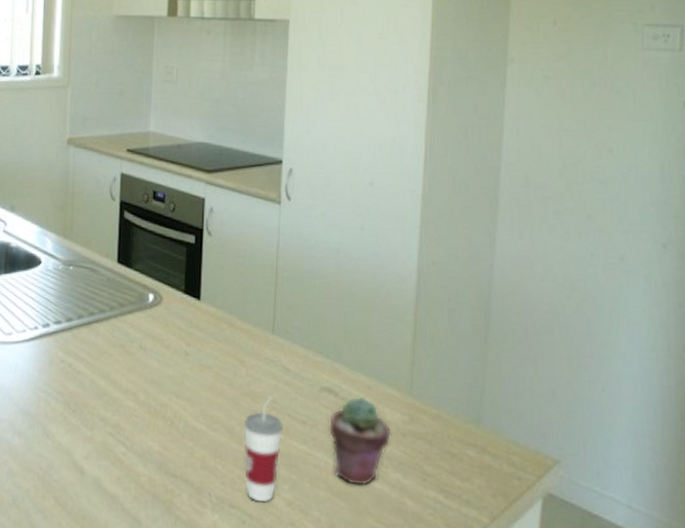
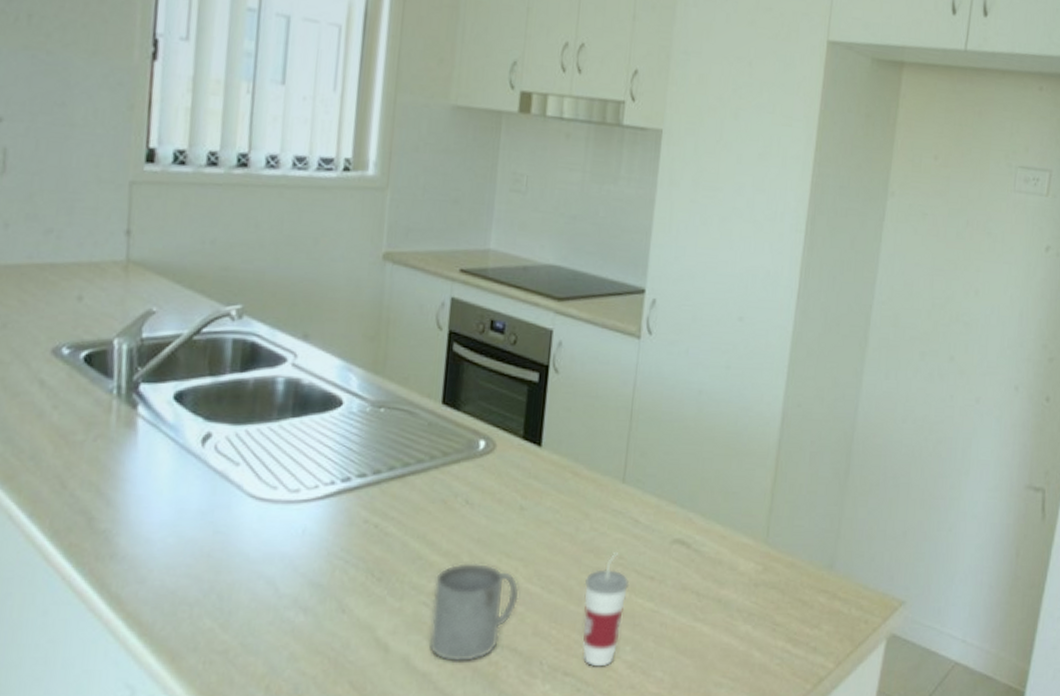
mug: none [115,399,188,488] -> present [428,562,519,662]
potted succulent: present [328,396,392,487] -> none [677,547,744,642]

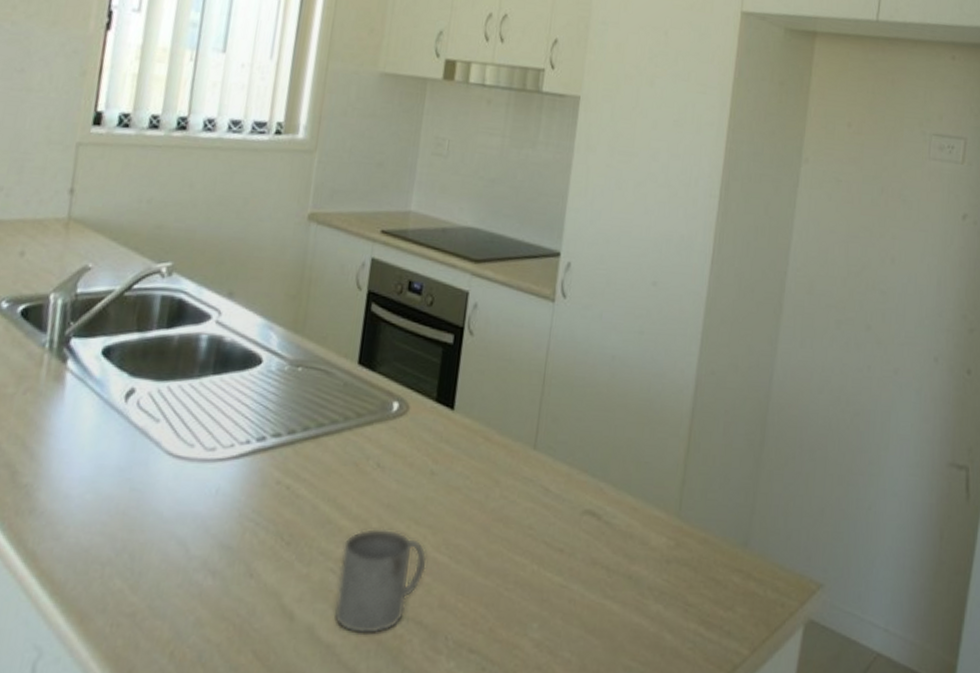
cup: present [582,553,630,667] -> none [488,522,539,644]

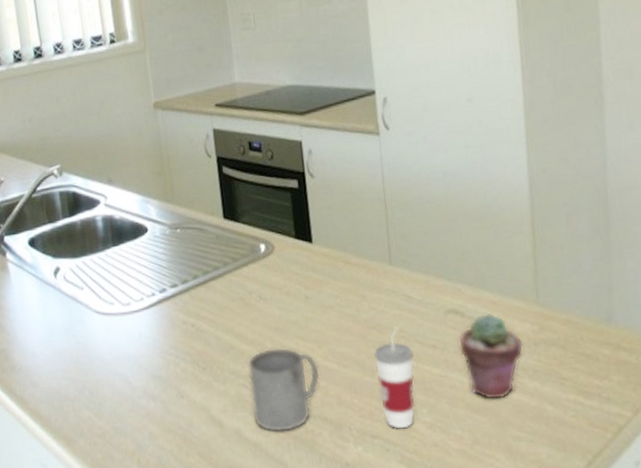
cup: none [488,522,539,644] -> present [373,327,415,429]
potted succulent: none [587,519,656,621] -> present [458,313,524,400]

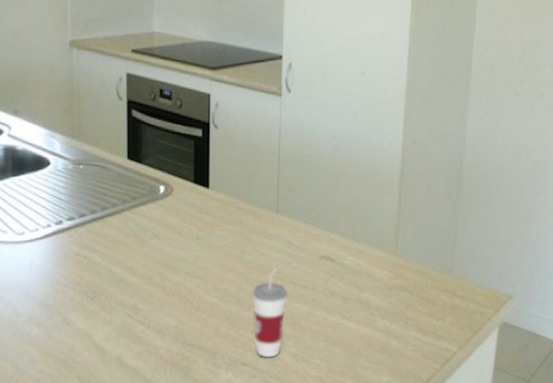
mug: present [247,347,320,432] -> none [135,281,201,359]
potted succulent: present [458,313,524,400] -> none [326,260,380,335]

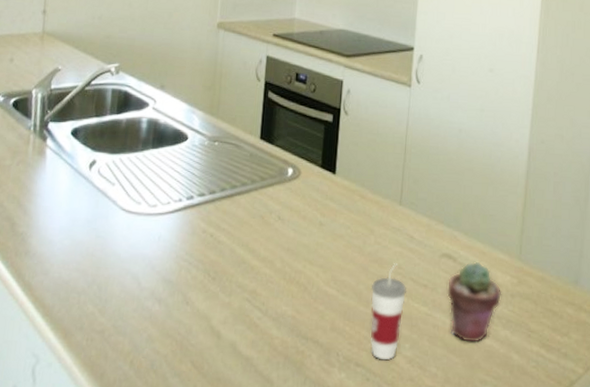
potted succulent: none [326,260,380,335] -> present [446,261,502,344]

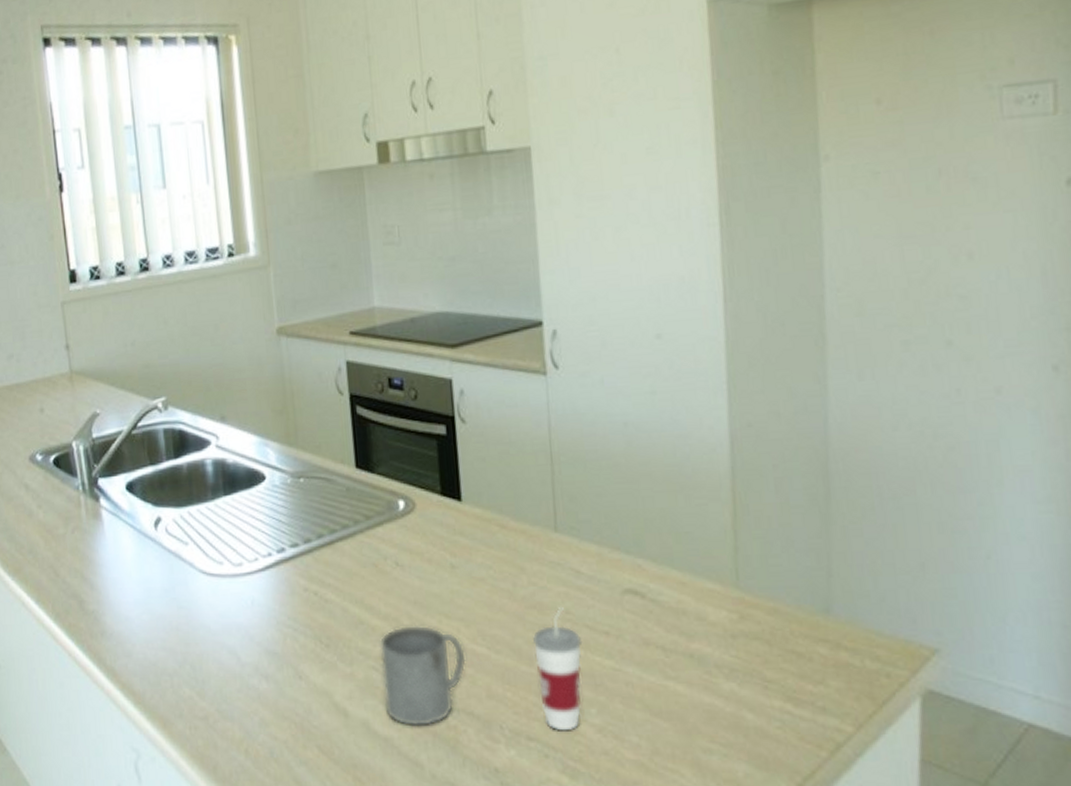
mug: none [250,267,320,350] -> present [379,624,466,727]
potted succulent: present [446,261,502,344] -> none [636,595,719,703]

